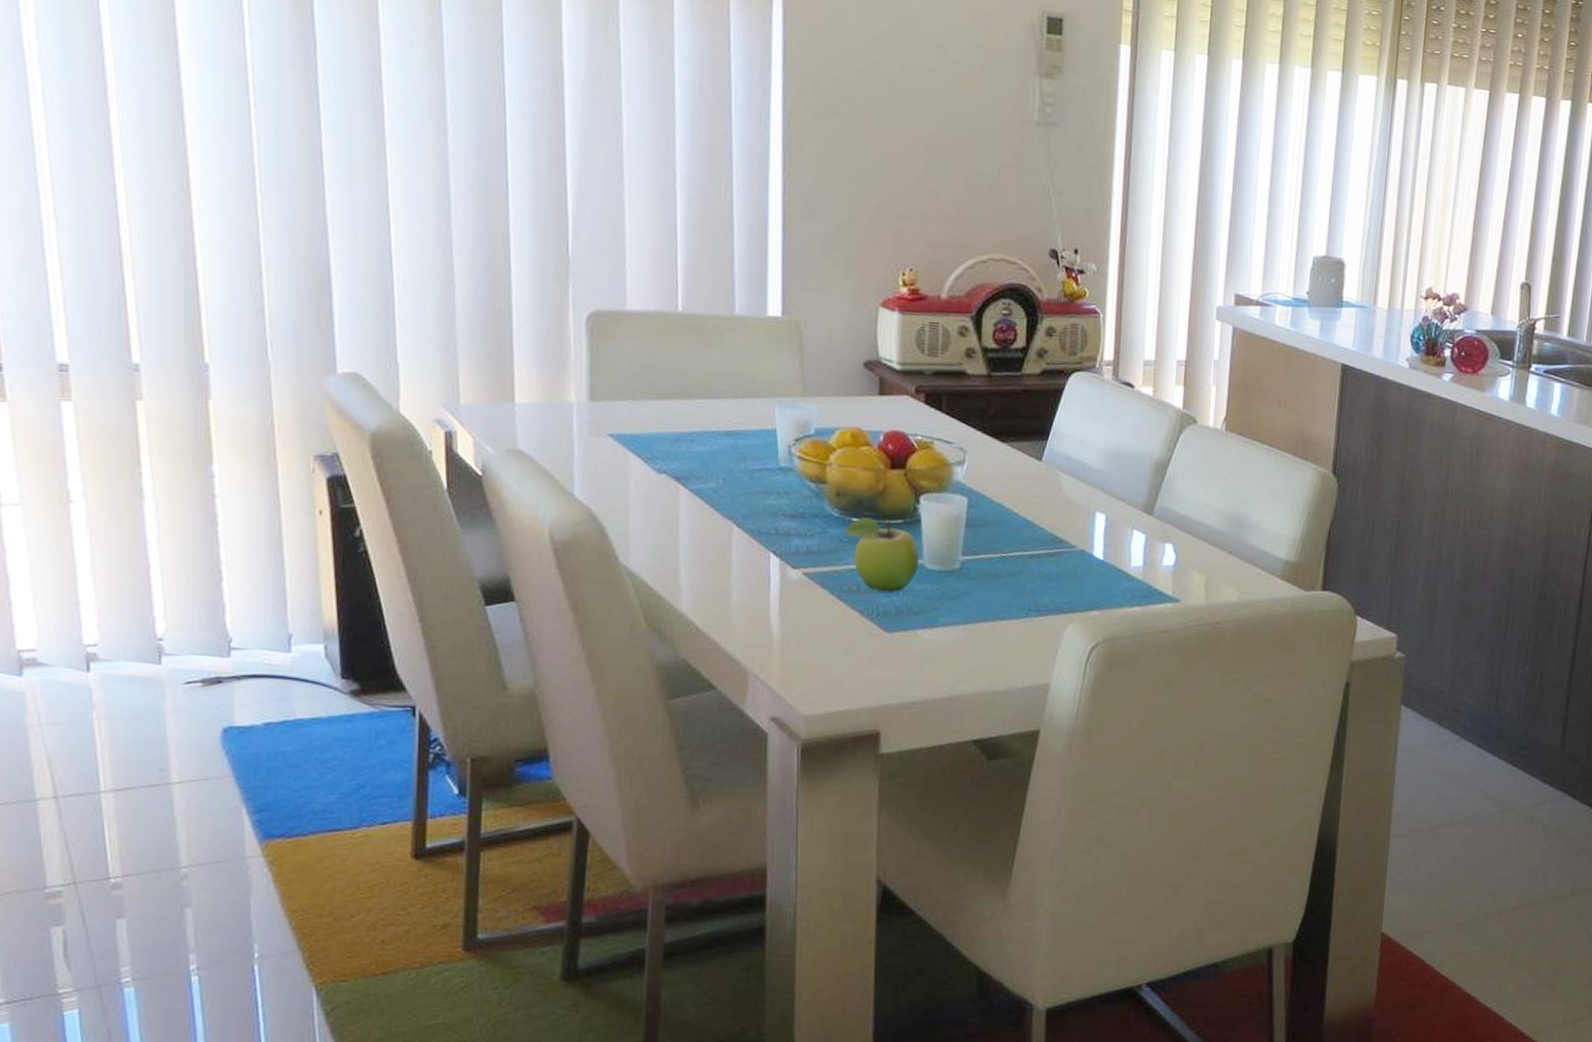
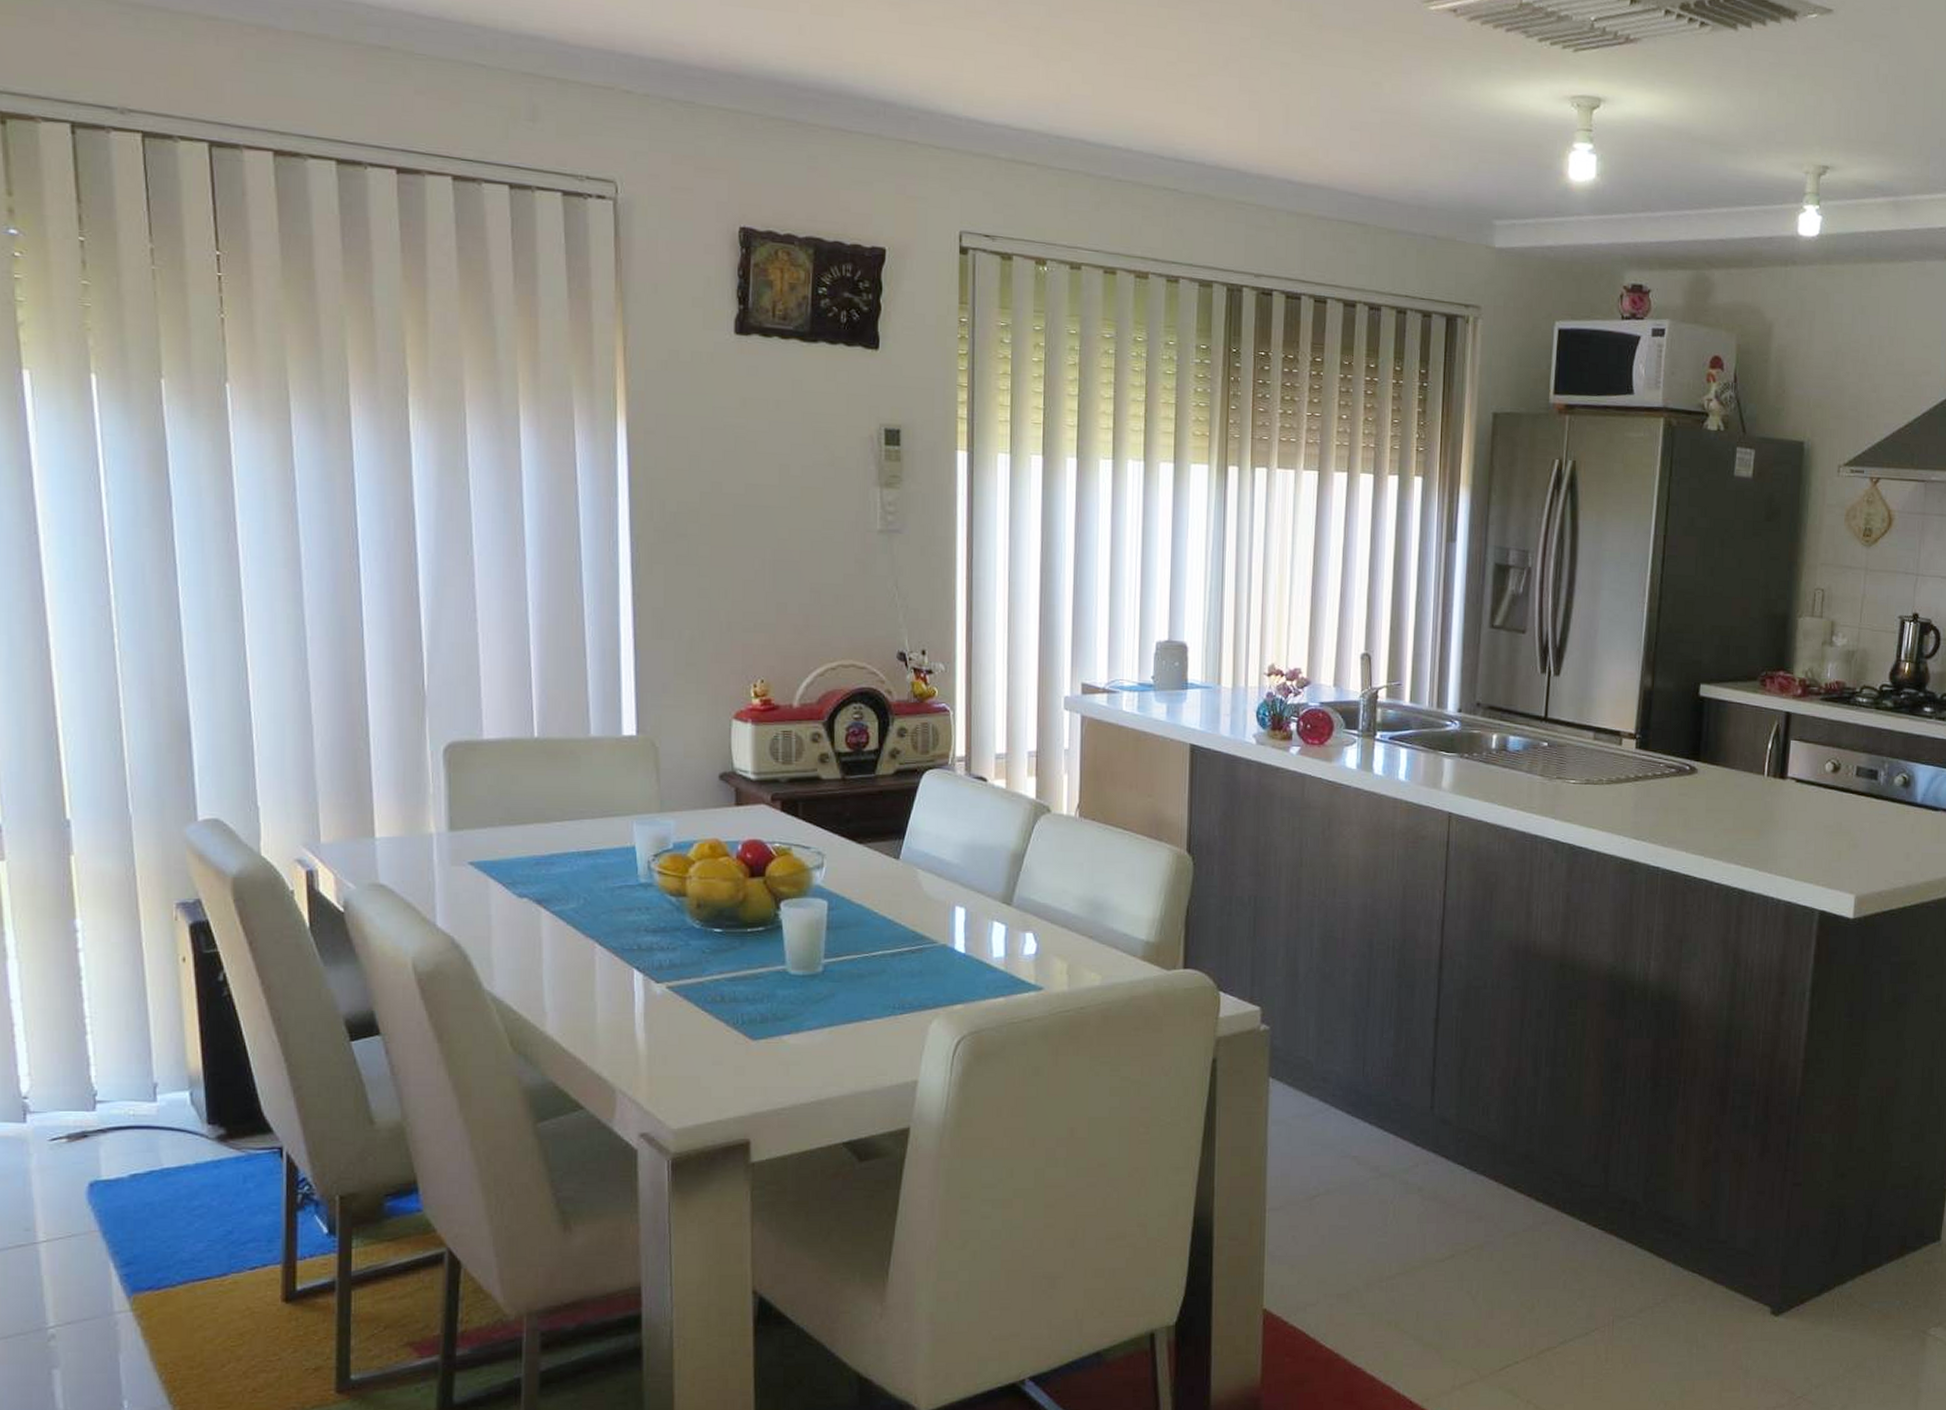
fruit: present [845,517,919,593] -> none [707,927,782,1000]

